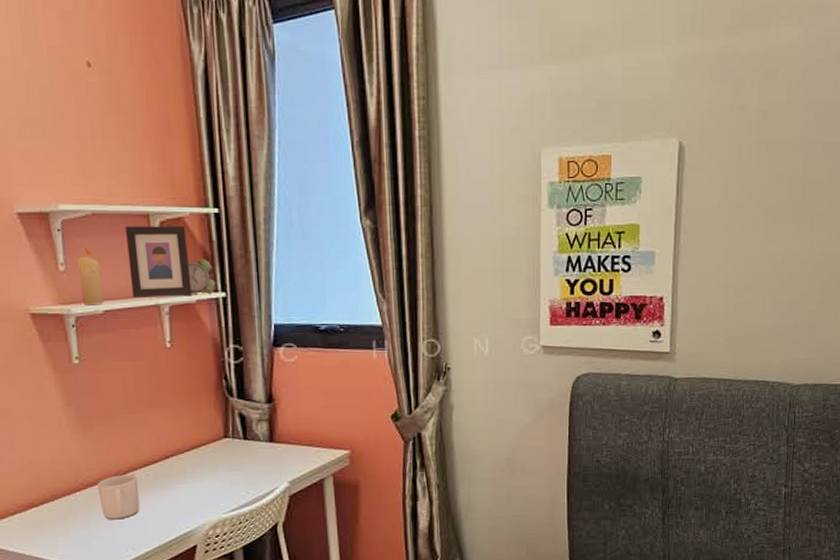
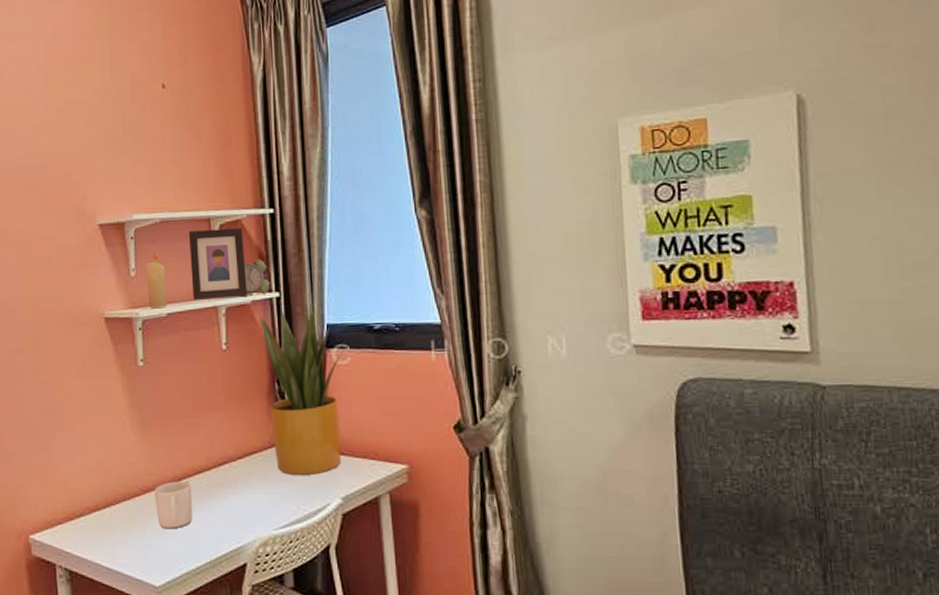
planter: none [205,304,291,464] -> present [259,304,344,475]

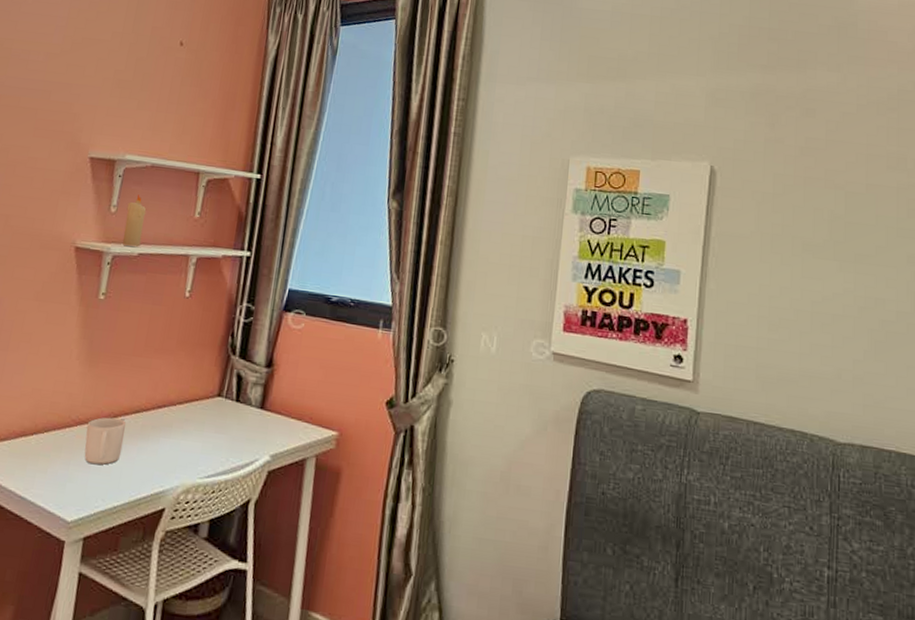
picture frame: present [188,227,247,302] -> none [167,180,229,251]
alarm clock: present [243,259,273,295] -> none [219,217,248,251]
planter: present [259,304,344,475] -> none [215,267,300,430]

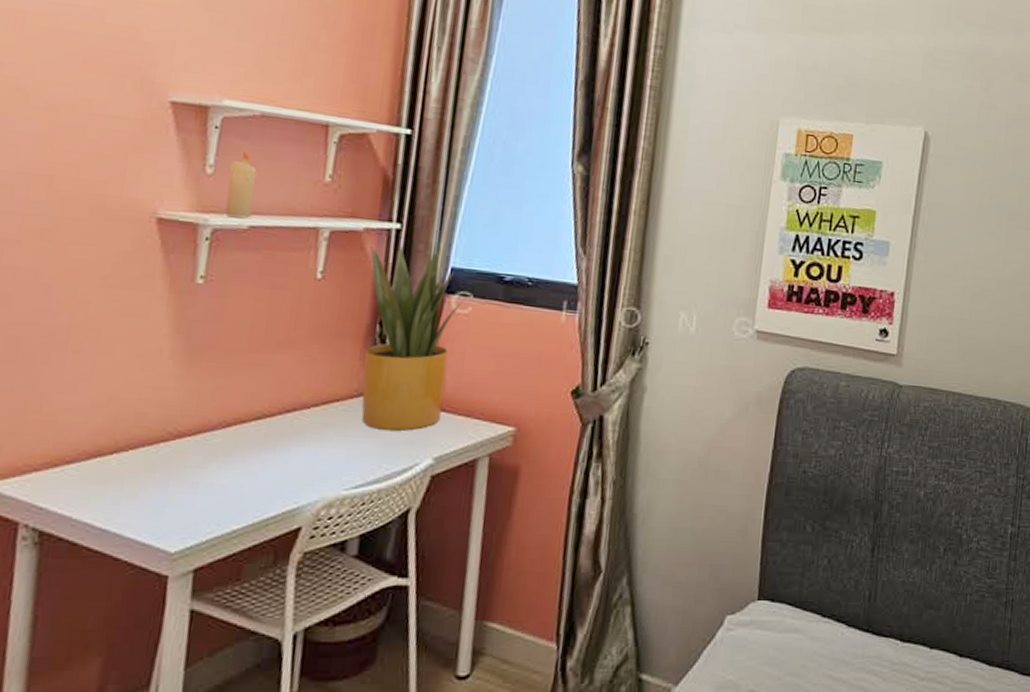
mug: present [84,417,126,465] -> none [188,426,243,484]
planter: none [215,267,300,430] -> present [361,242,467,431]

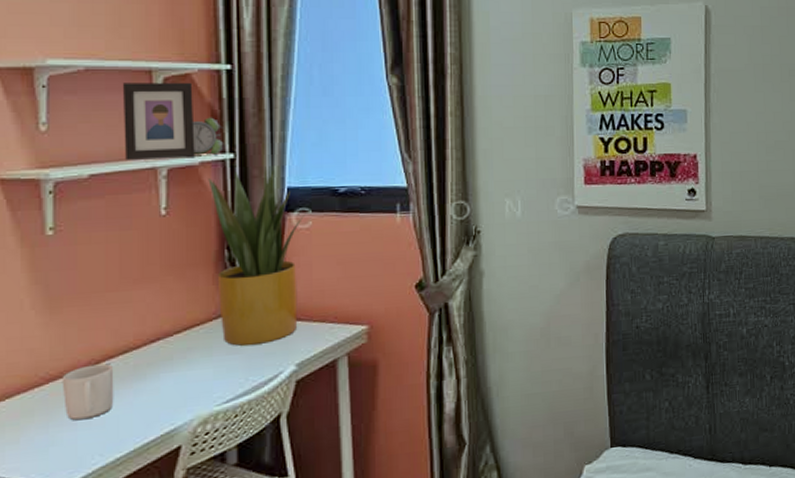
mug: none [188,426,243,484] -> present [62,364,114,421]
candle: present [225,151,258,218] -> none [62,106,90,168]
picture frame: none [288,134,369,223] -> present [122,82,195,162]
alarm clock: none [359,182,397,223] -> present [192,117,227,155]

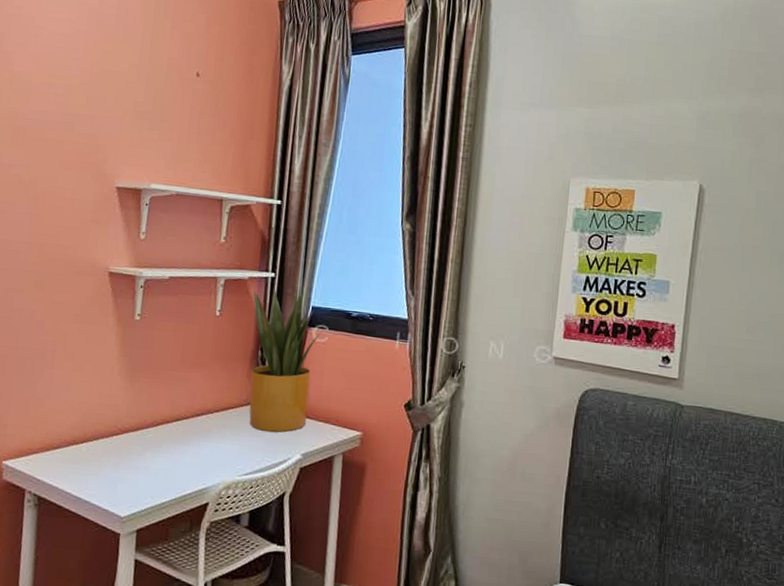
mug: present [62,364,114,421] -> none [131,425,168,468]
picture frame: present [122,82,195,162] -> none [196,207,251,273]
alarm clock: present [192,117,227,155] -> none [245,241,272,273]

